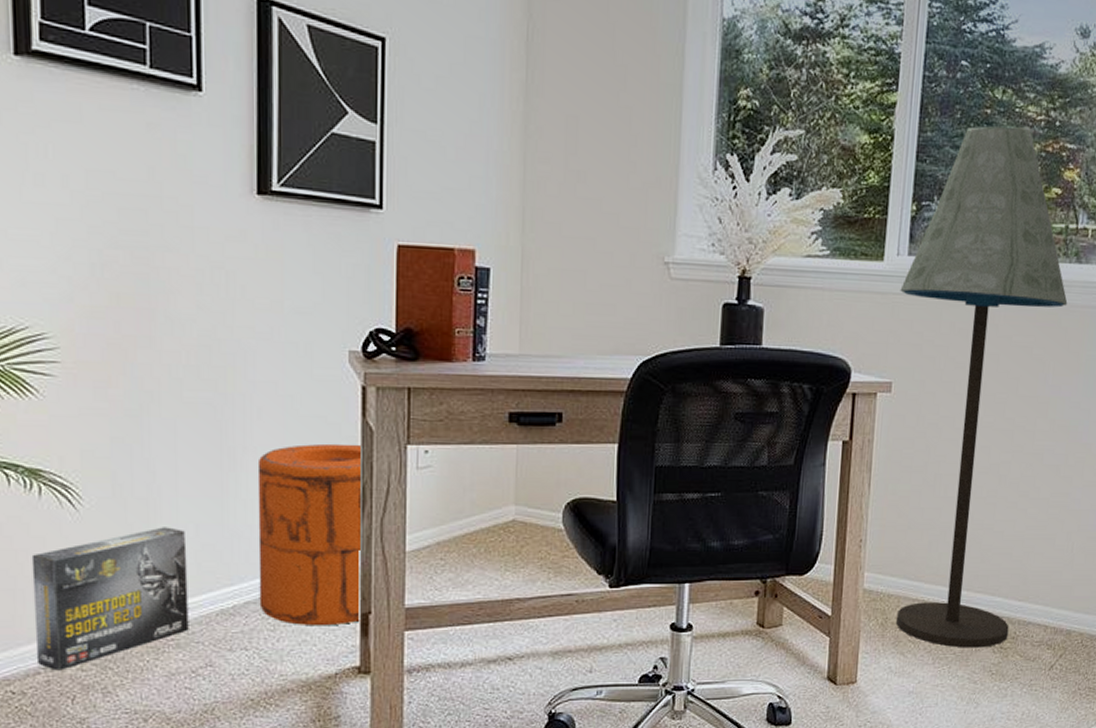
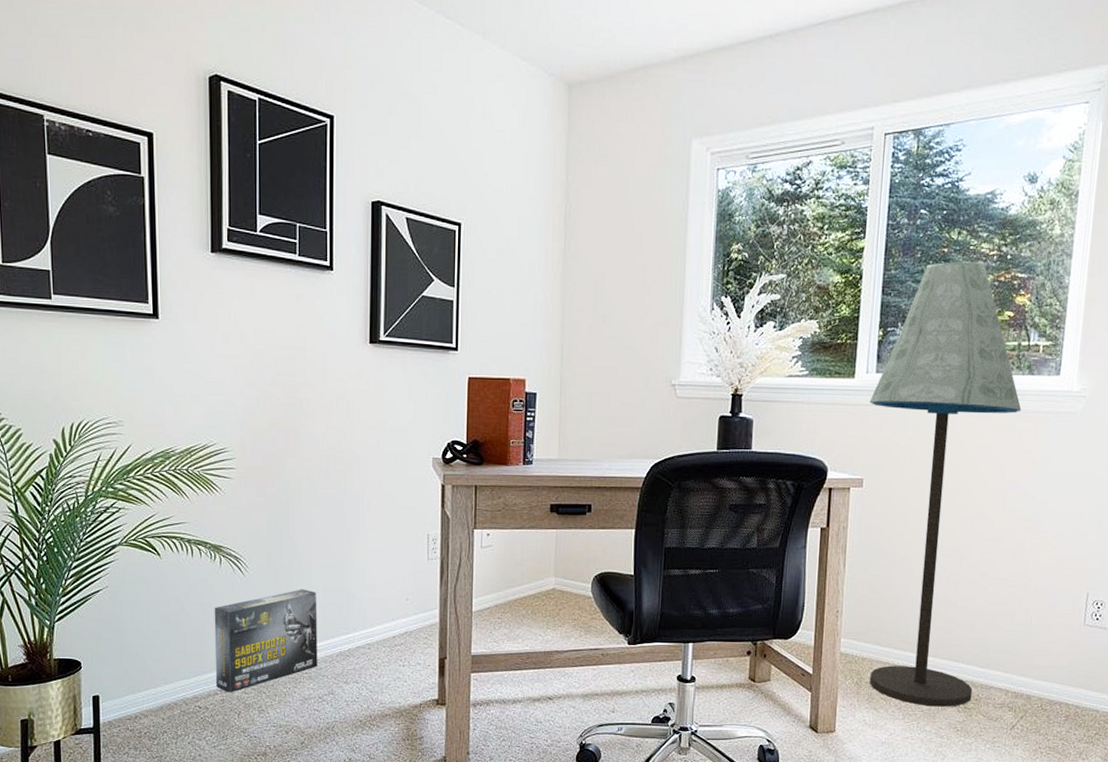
trash can: present [257,443,362,626] -> none [367,528,440,667]

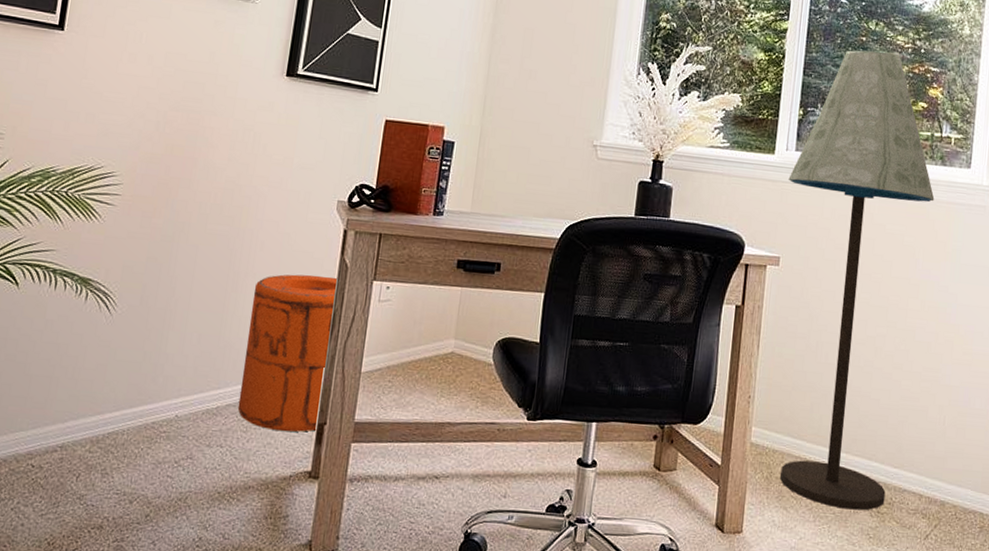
box: present [214,589,318,693] -> none [57,334,190,450]
trash can: none [367,528,440,667] -> present [237,274,337,432]

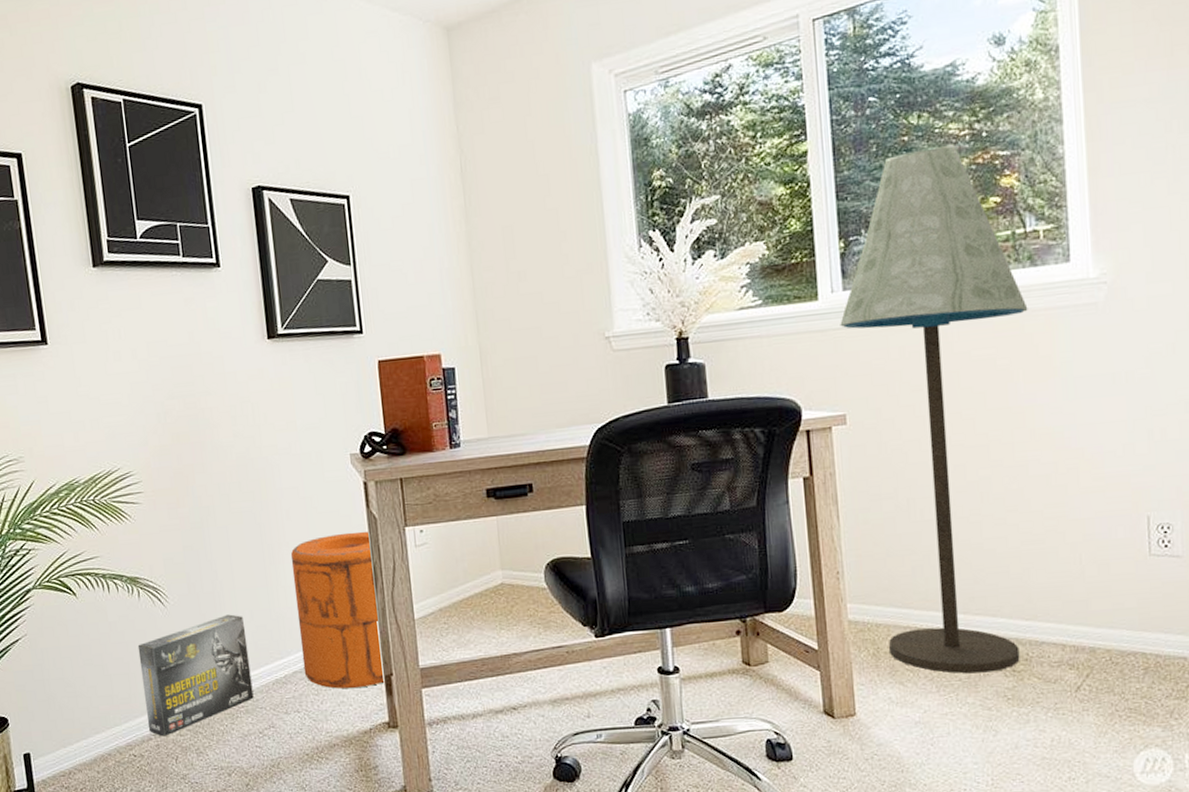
box: none [57,334,190,450] -> present [137,614,254,737]

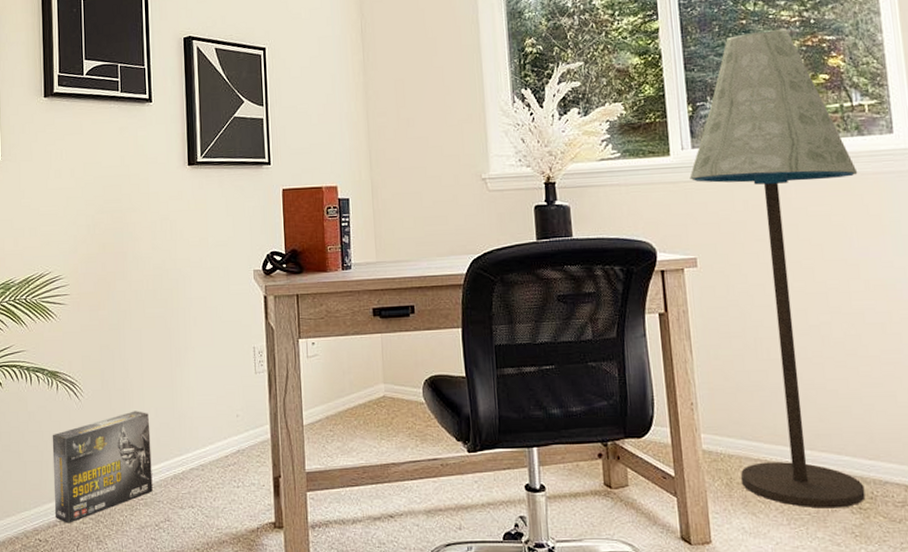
trash can: present [290,531,386,689] -> none [195,340,274,488]

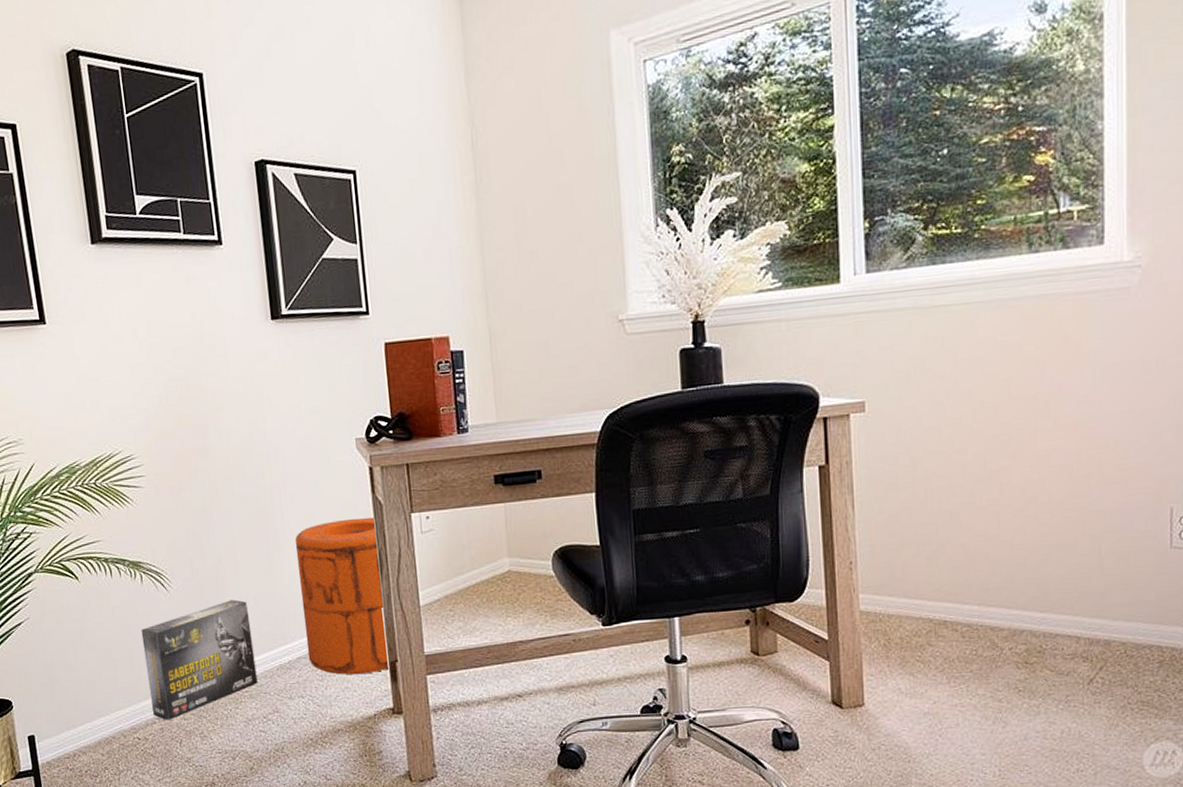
trash can: none [195,340,274,488] -> present [295,517,391,675]
floor lamp: present [690,28,866,509] -> none [862,119,1058,665]

